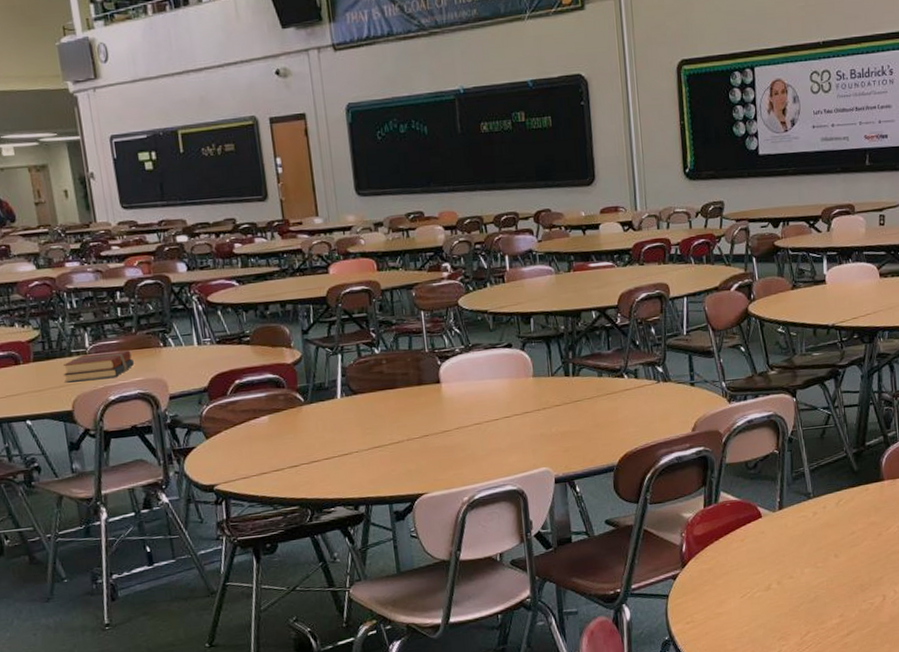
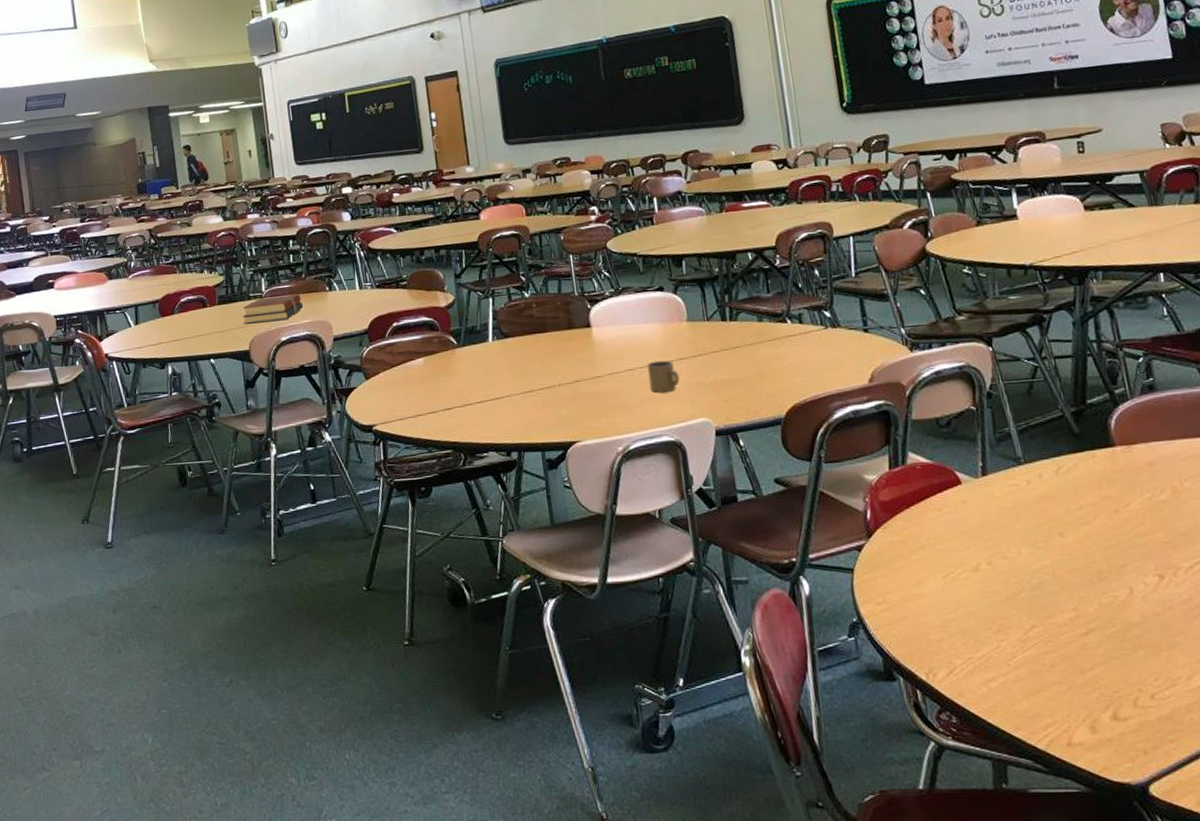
mug: none [493,414,524,445] -> present [646,360,680,393]

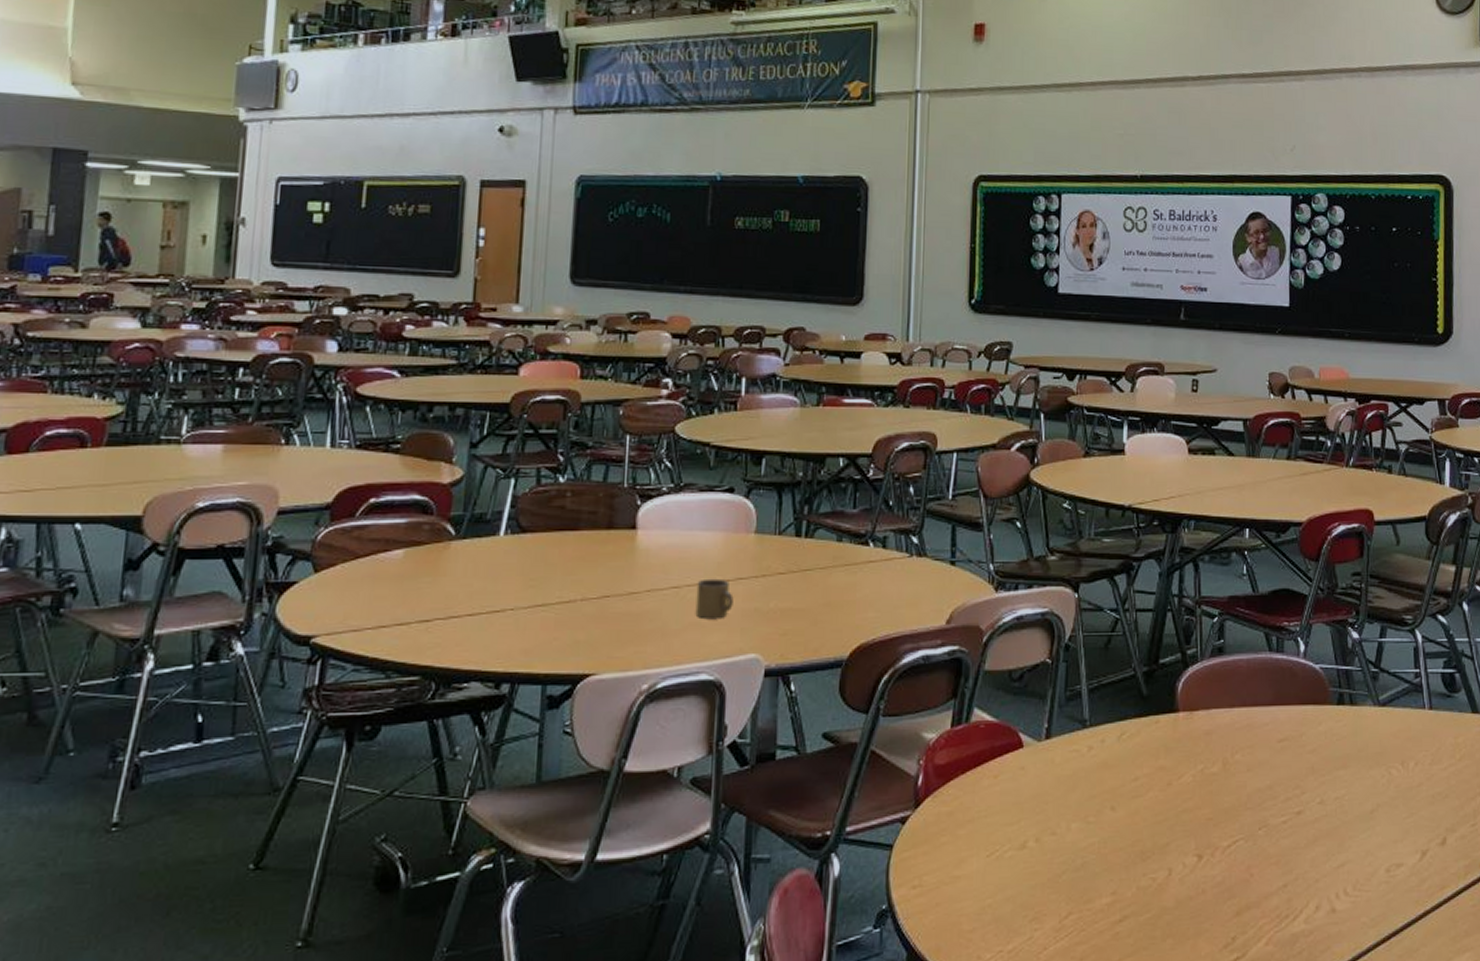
books: present [243,294,304,325] -> none [141,444,242,479]

